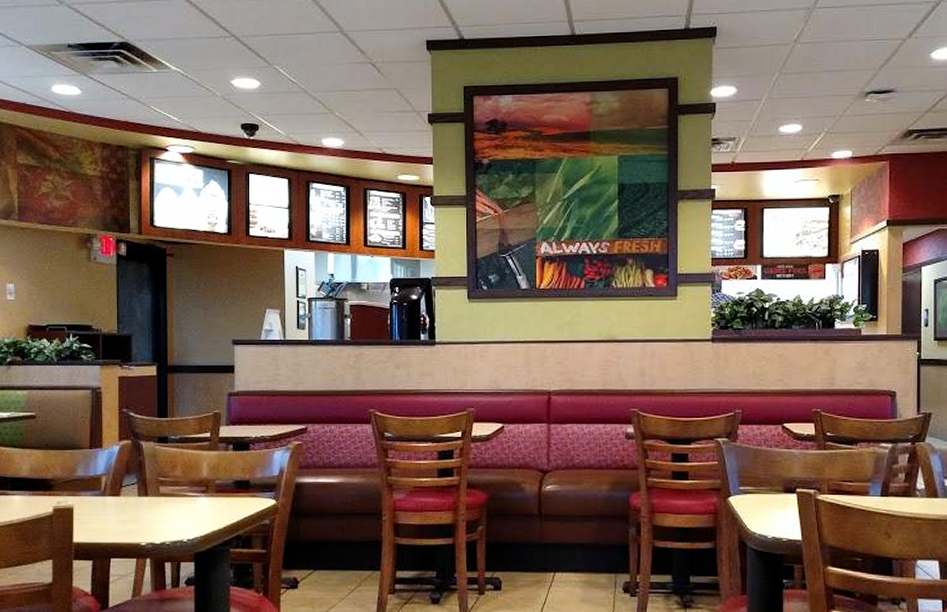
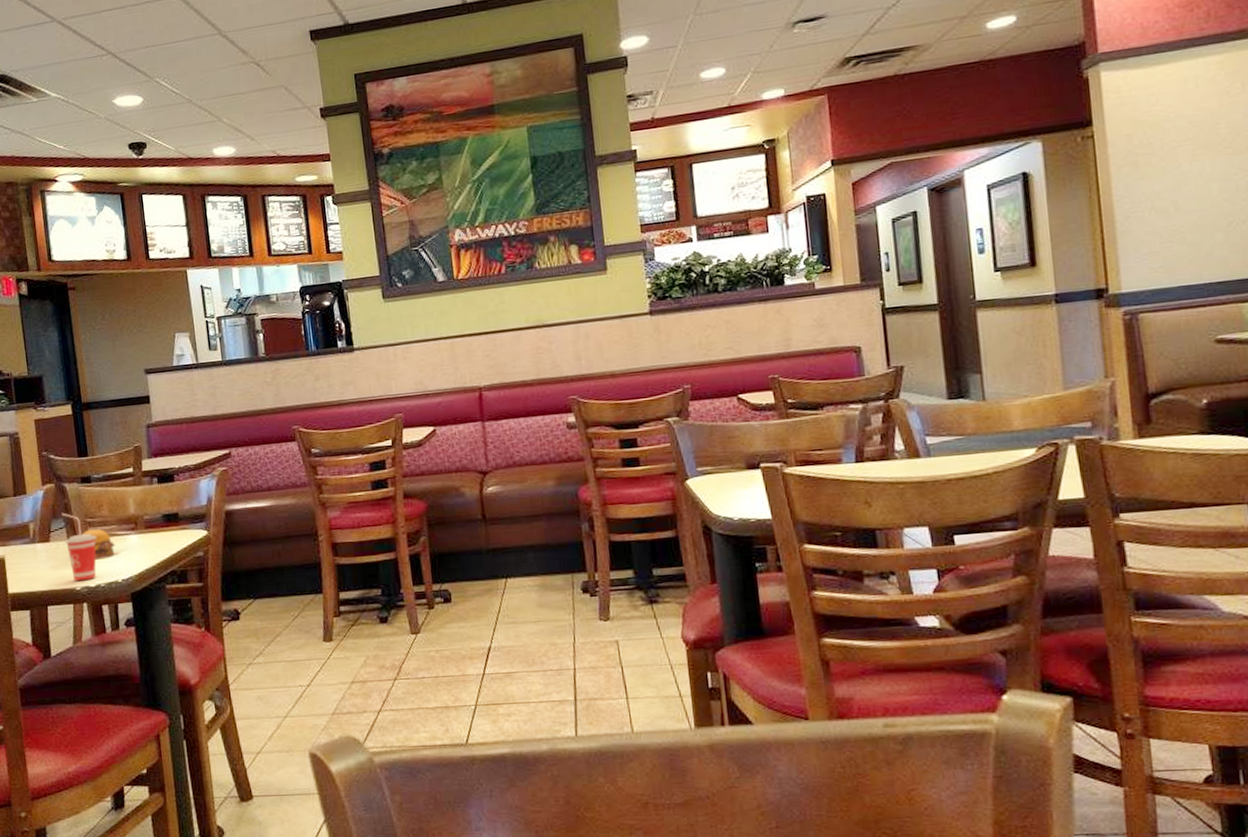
beverage cup: none [135,469,167,537] -> present [61,512,97,582]
cheeseburger: none [135,489,195,518] -> present [67,529,126,562]

